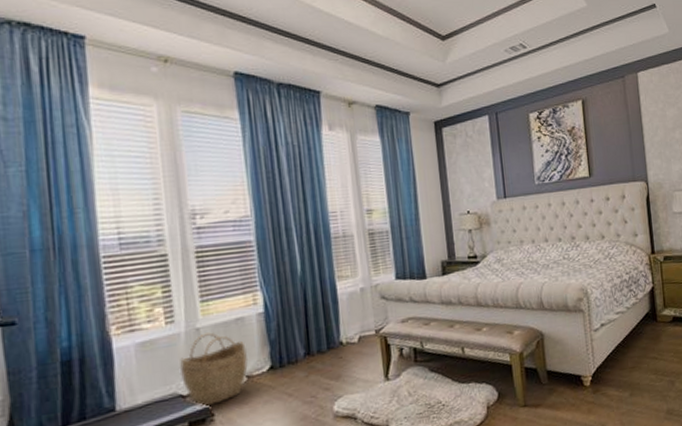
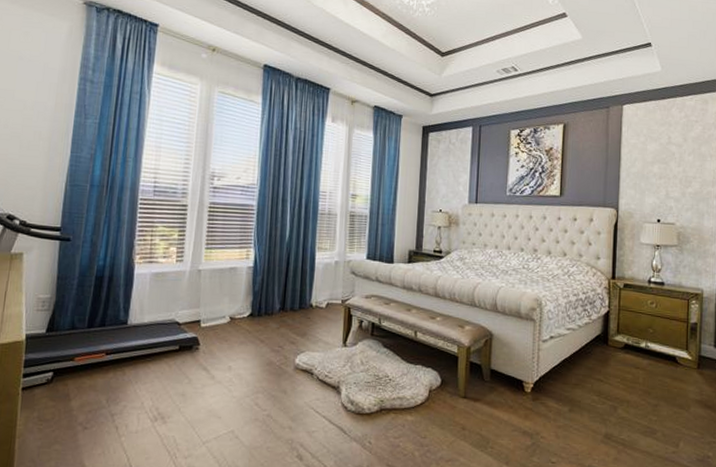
woven basket: present [179,332,249,407] -> none [179,275,235,337]

